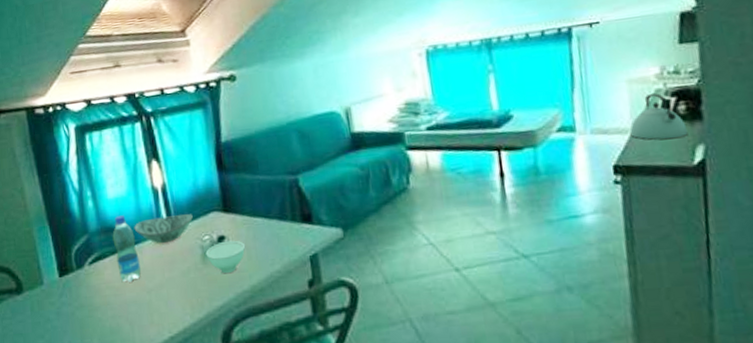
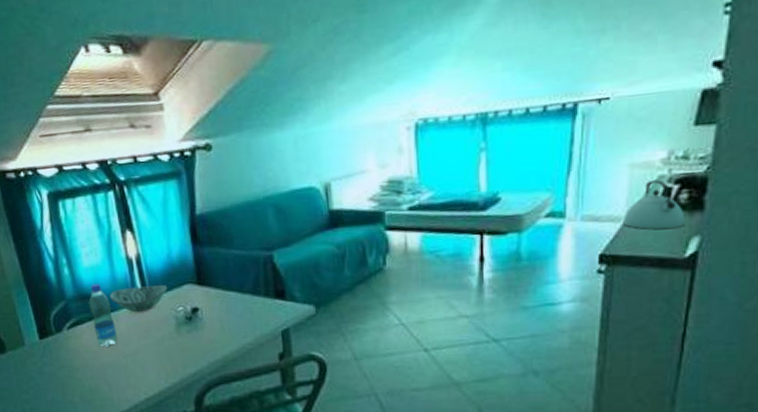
bowl: present [205,240,245,274] -> none [179,312,218,344]

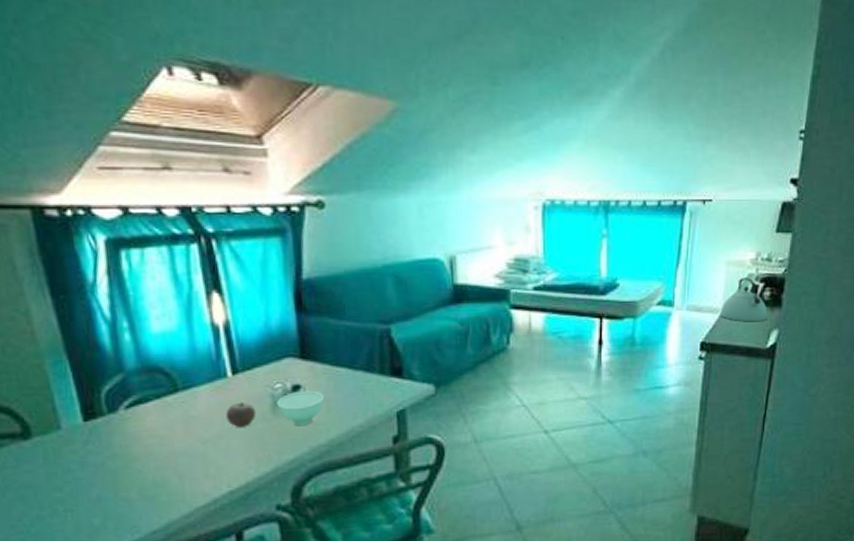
bottle: present [89,284,117,347] -> none [157,354,194,431]
decorative bowl: present [109,285,167,312] -> none [186,358,263,388]
fruit: none [140,322,164,344] -> present [226,401,257,427]
bowl: none [179,312,218,344] -> present [276,390,324,426]

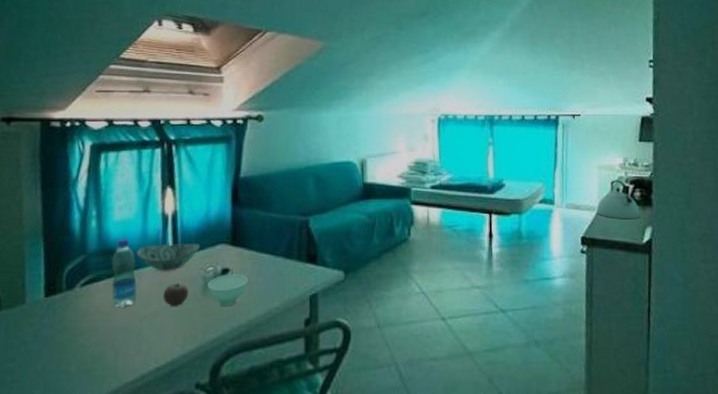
bottle: none [157,354,194,431] -> present [111,239,137,308]
decorative bowl: none [186,358,263,388] -> present [136,244,200,270]

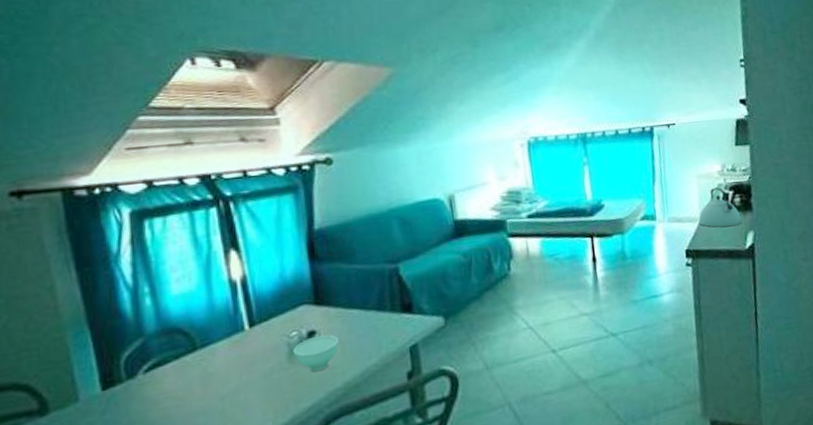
bottle: present [111,239,137,308] -> none [176,313,212,390]
decorative bowl: present [136,244,200,270] -> none [205,308,279,343]
fruit: present [163,282,189,306] -> none [243,353,273,380]

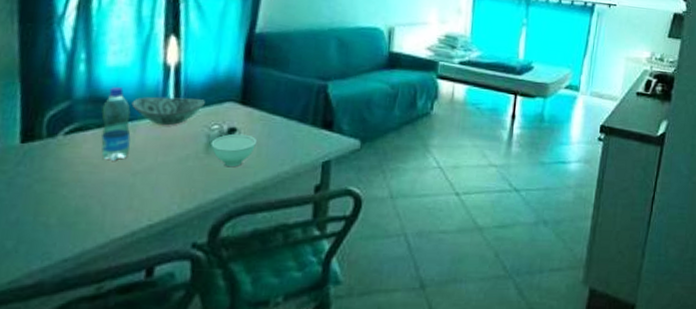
bottle: none [176,313,212,390] -> present [101,87,131,161]
decorative bowl: none [205,308,279,343] -> present [131,96,205,125]
kettle: present [698,187,742,228] -> none [618,73,659,113]

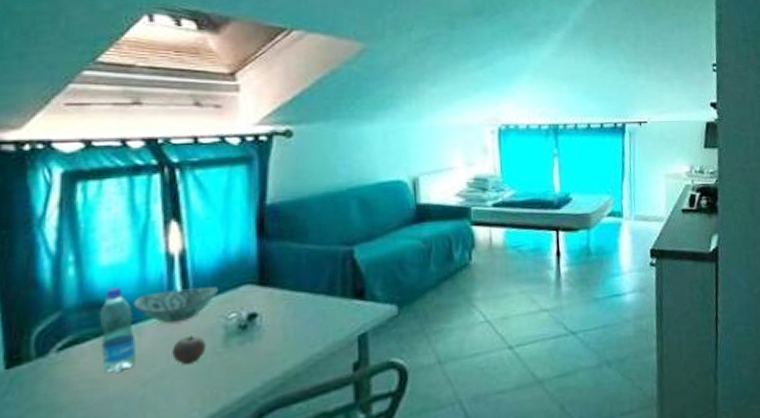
fruit: none [160,138,190,163] -> present [172,335,206,364]
bowl: present [210,133,256,168] -> none [229,318,281,359]

